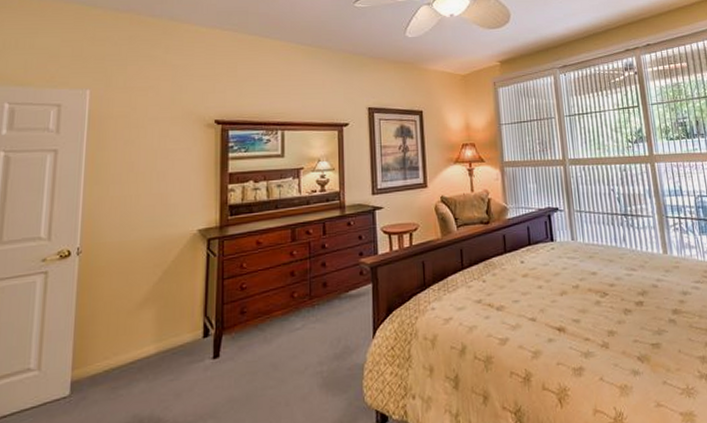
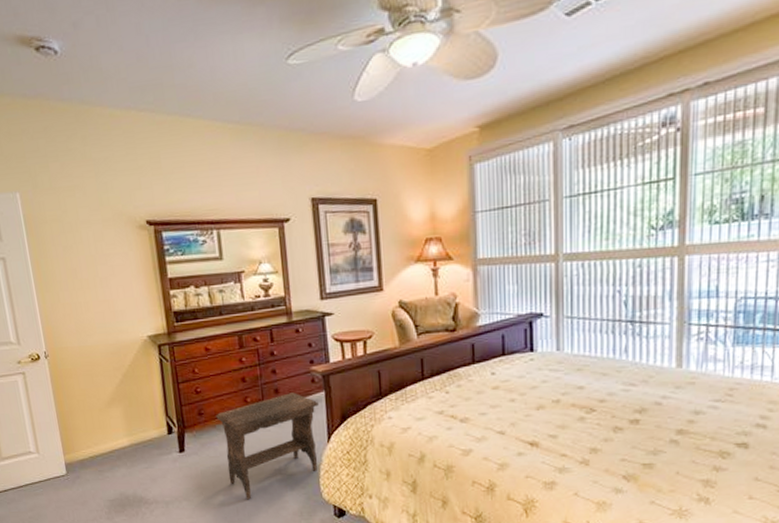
footstool: none [258,286,366,412] -> present [215,392,319,500]

